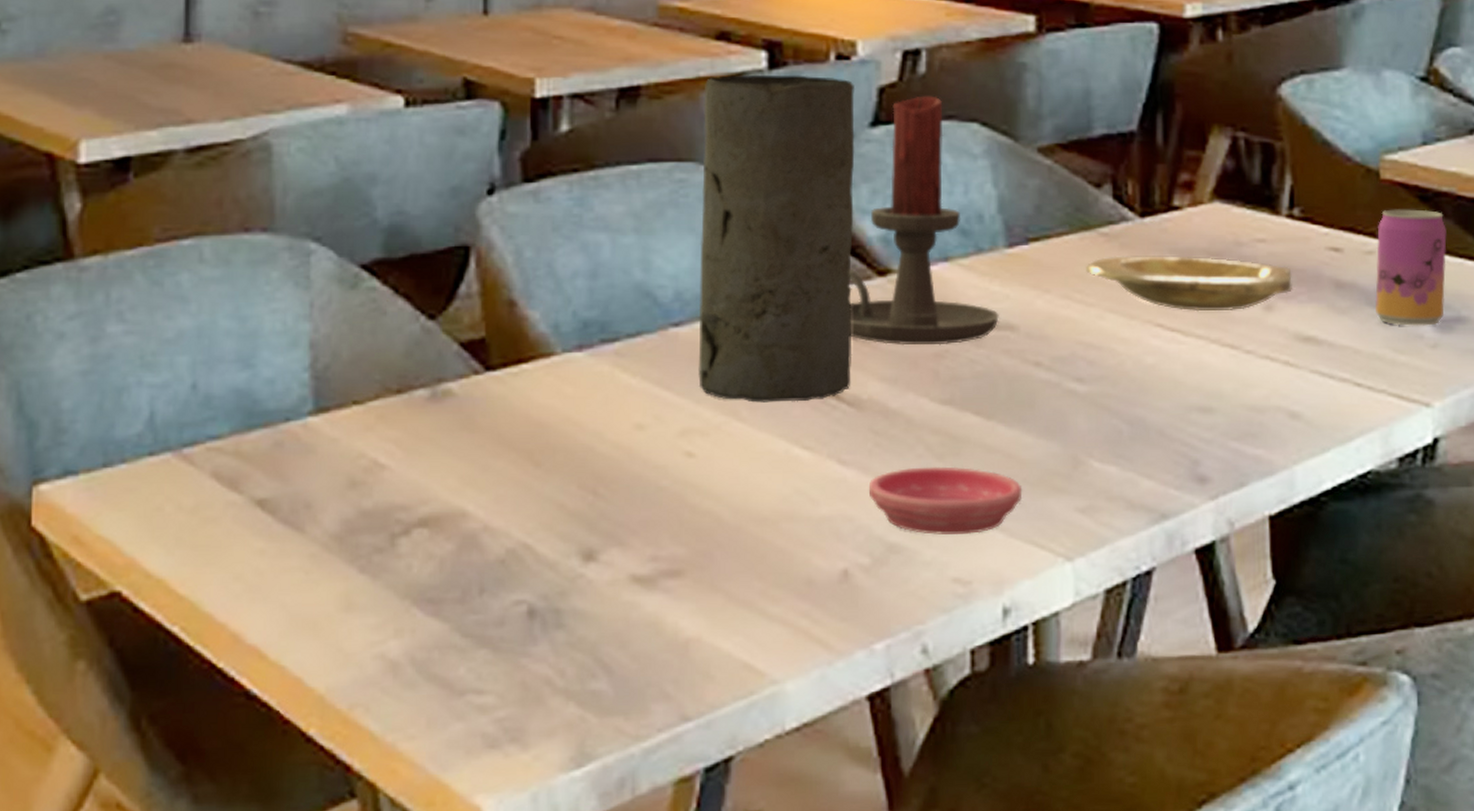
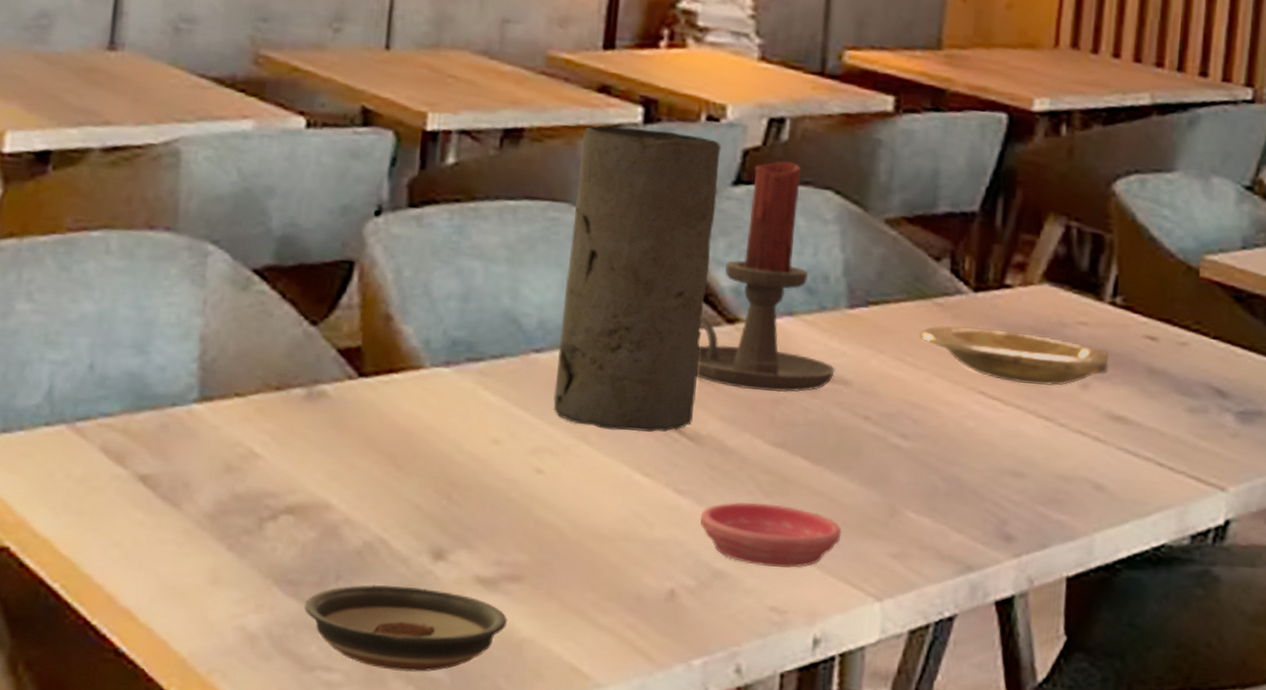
saucer: none [447,594,669,688] -> present [304,584,507,673]
beverage can: present [1375,209,1447,326] -> none [1183,305,1256,417]

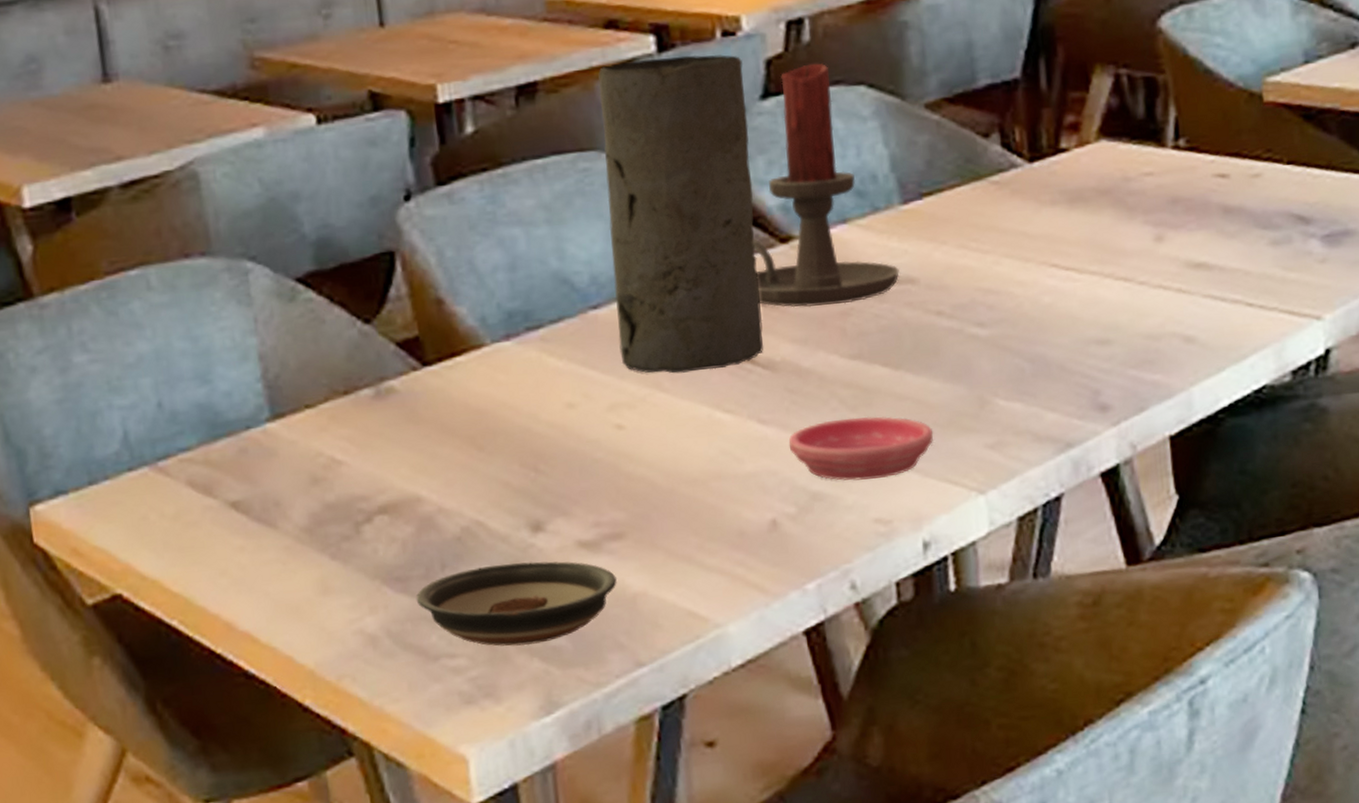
plate: present [919,325,1109,386] -> none [979,194,1182,249]

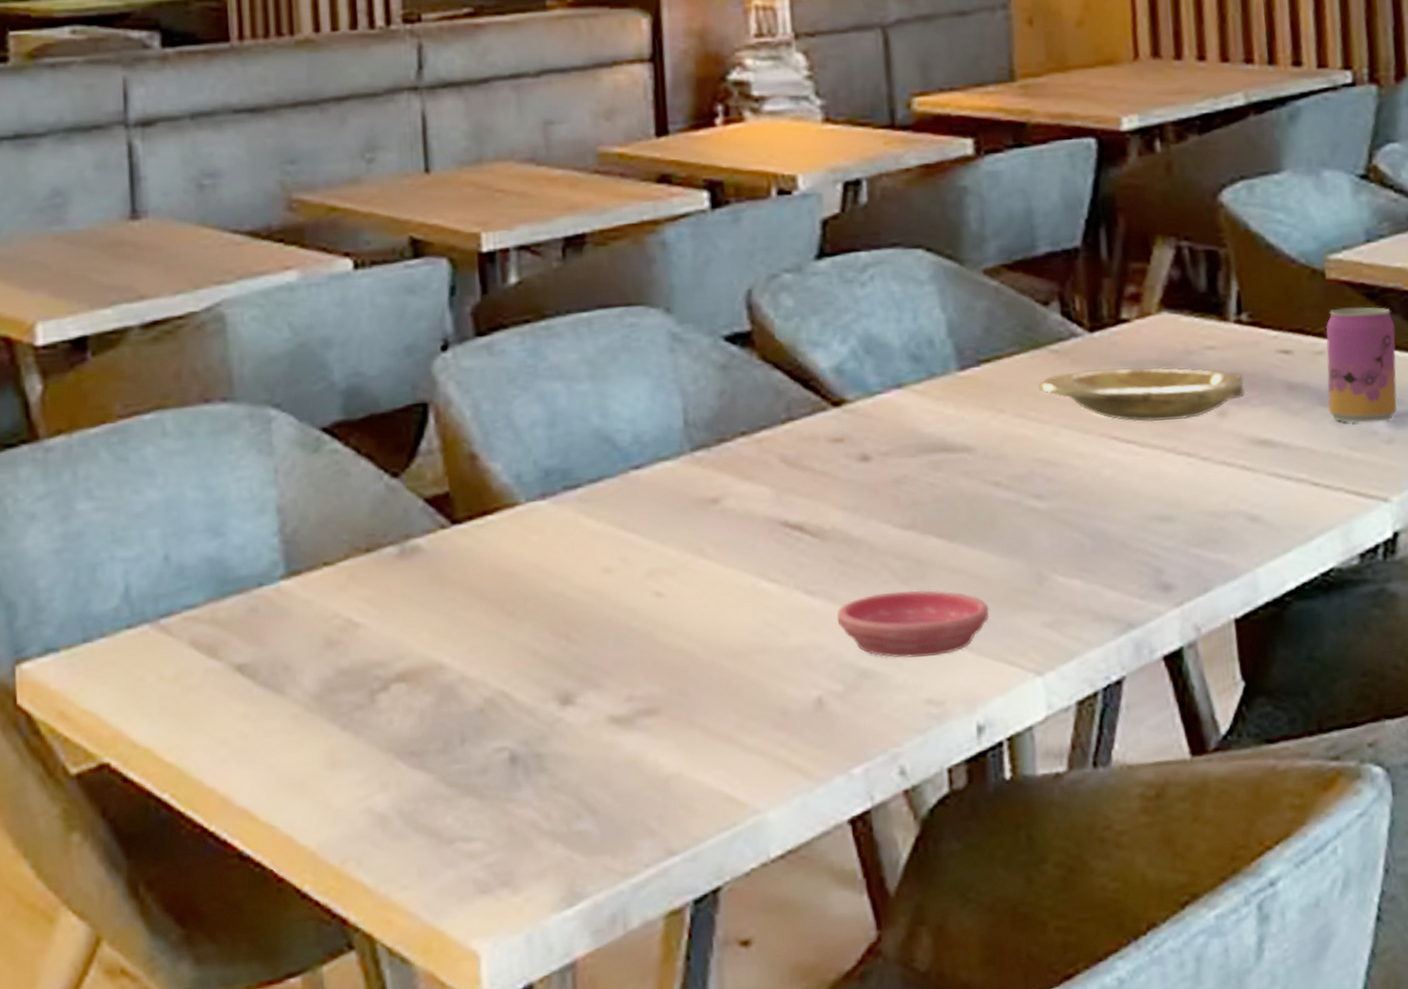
saucer: present [416,561,617,647] -> none [431,737,650,830]
vase: present [598,55,763,374] -> none [649,212,813,540]
candle holder: present [753,63,899,308] -> none [804,225,956,474]
plate: none [979,194,1182,249] -> present [1038,367,1246,422]
beverage can: none [1262,128,1332,244] -> present [1326,307,1398,423]

